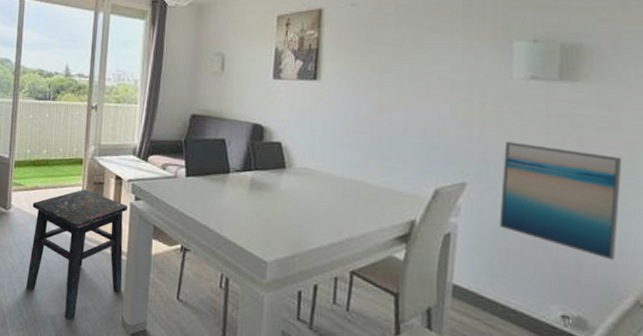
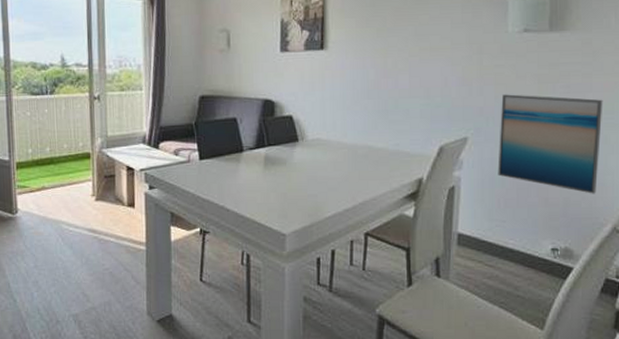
side table: present [26,189,128,321] -> none [41,184,144,317]

